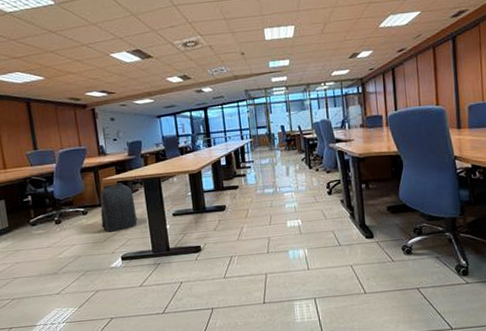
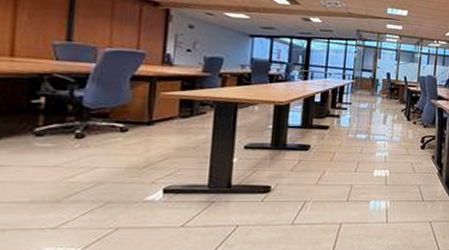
backpack: present [100,182,138,232] -> none [144,100,198,158]

